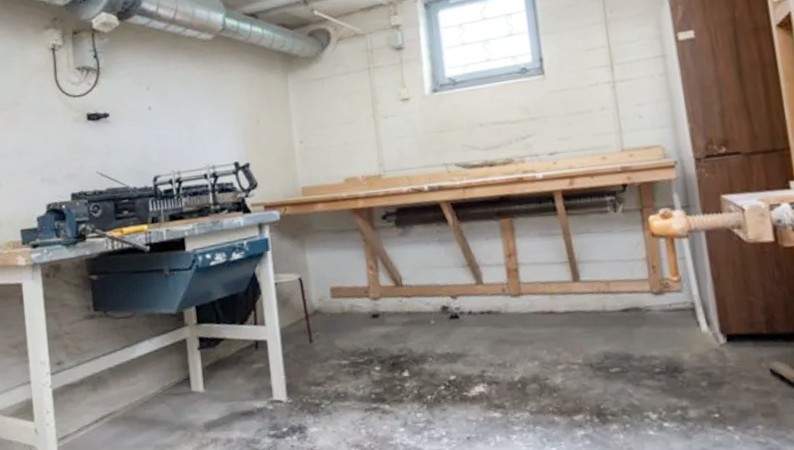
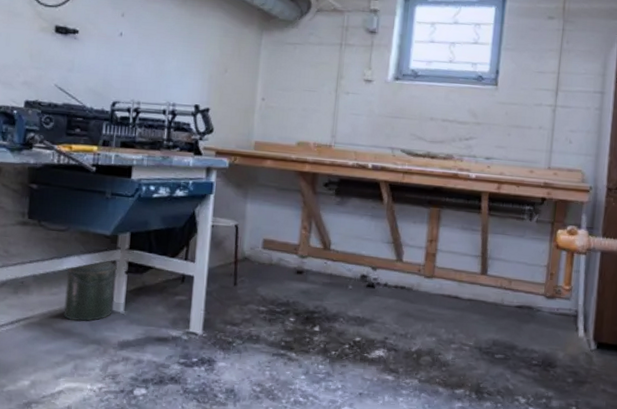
canister: none [139,338,192,409] -> present [63,259,119,321]

